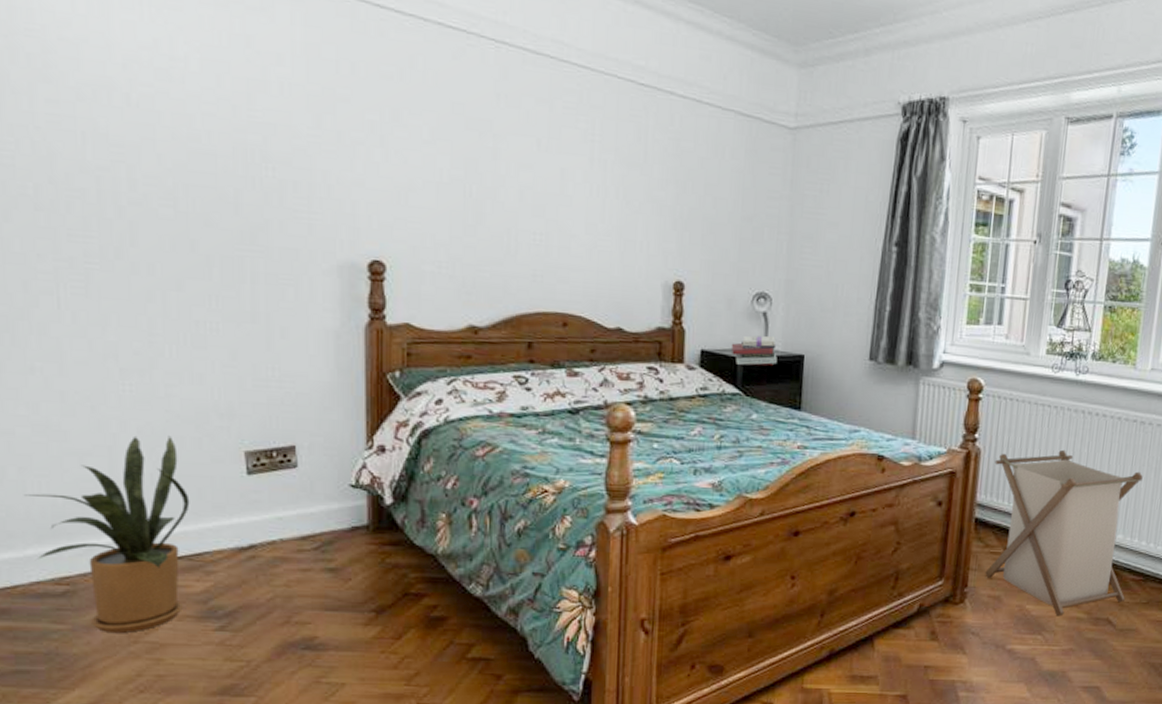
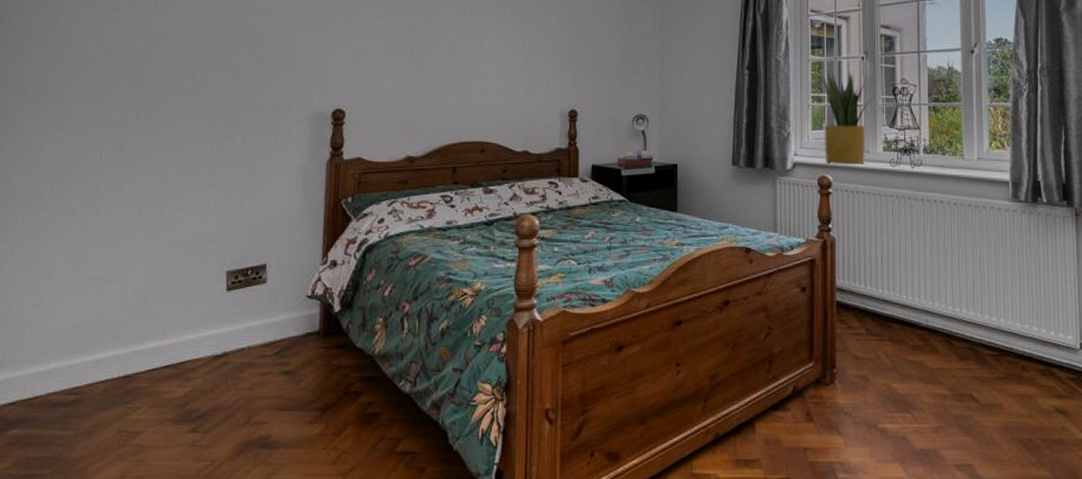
house plant: present [23,435,190,633] -> none [53,261,180,437]
planter: none [978,256,1040,368] -> present [821,71,872,164]
laundry basket: present [985,449,1143,617] -> none [849,234,984,394]

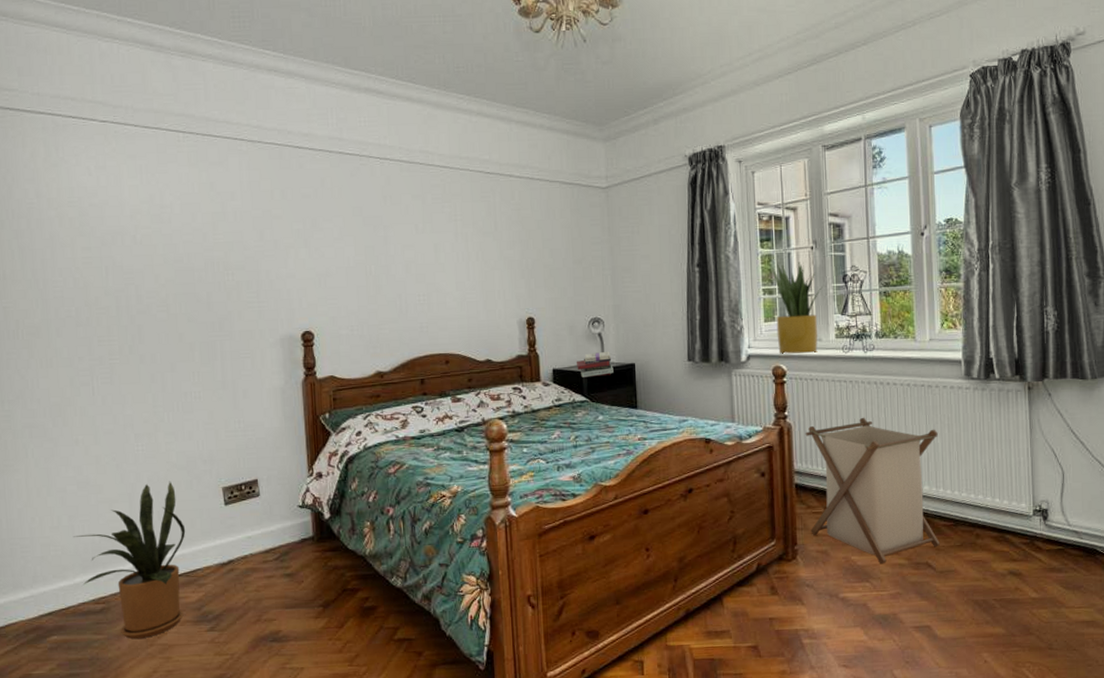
house plant: none [53,261,180,437] -> present [73,481,186,639]
laundry basket: none [849,234,984,394] -> present [805,417,940,564]

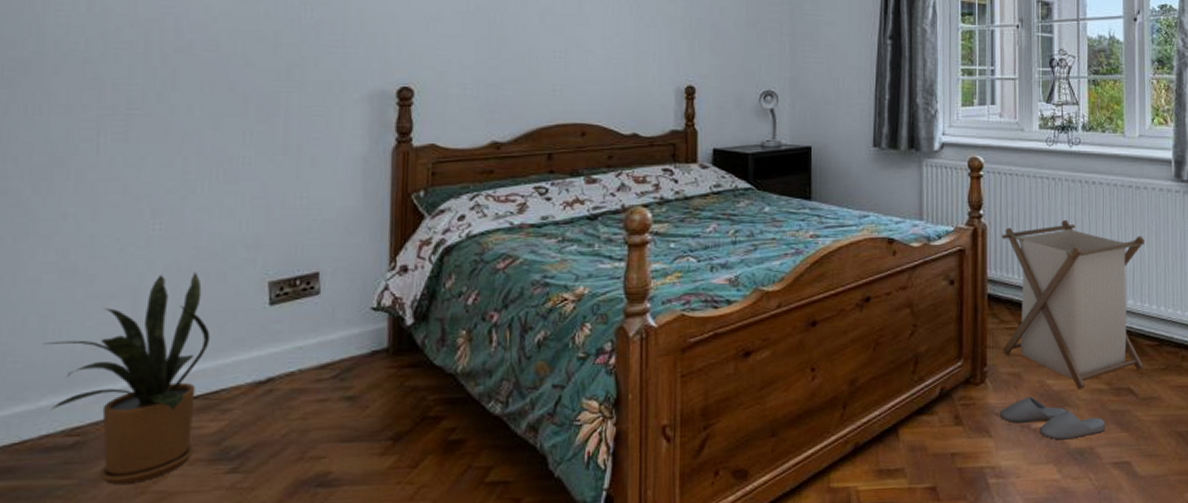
books: present [576,351,614,377] -> none [741,130,786,160]
planter: present [771,262,823,354] -> none [972,41,1027,144]
slippers: none [810,570,906,607] -> present [999,396,1105,440]

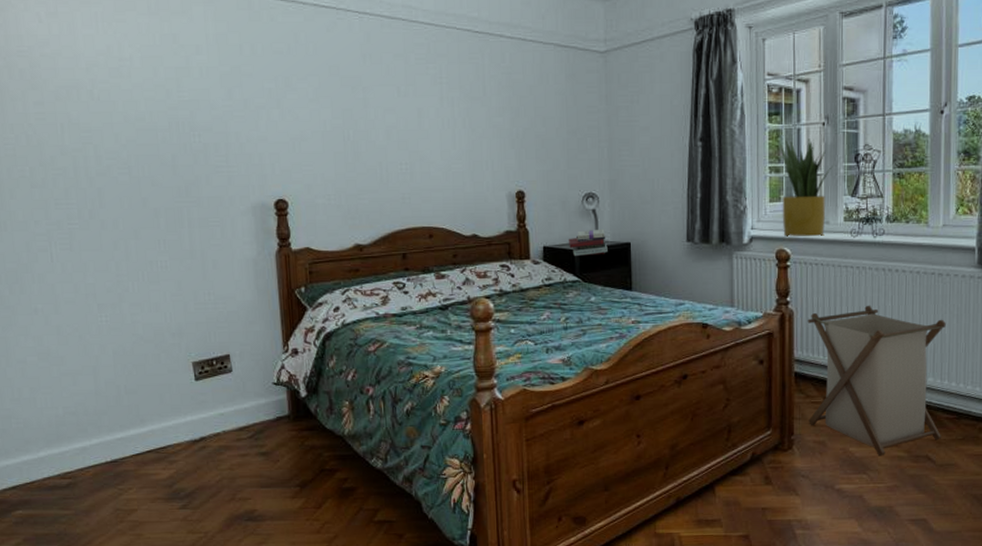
house plant: present [43,271,211,484] -> none [35,354,155,515]
books: none [741,130,786,160] -> present [568,229,608,256]
planter: none [972,41,1027,144] -> present [779,138,833,236]
slippers: present [999,396,1105,440] -> none [805,461,904,499]

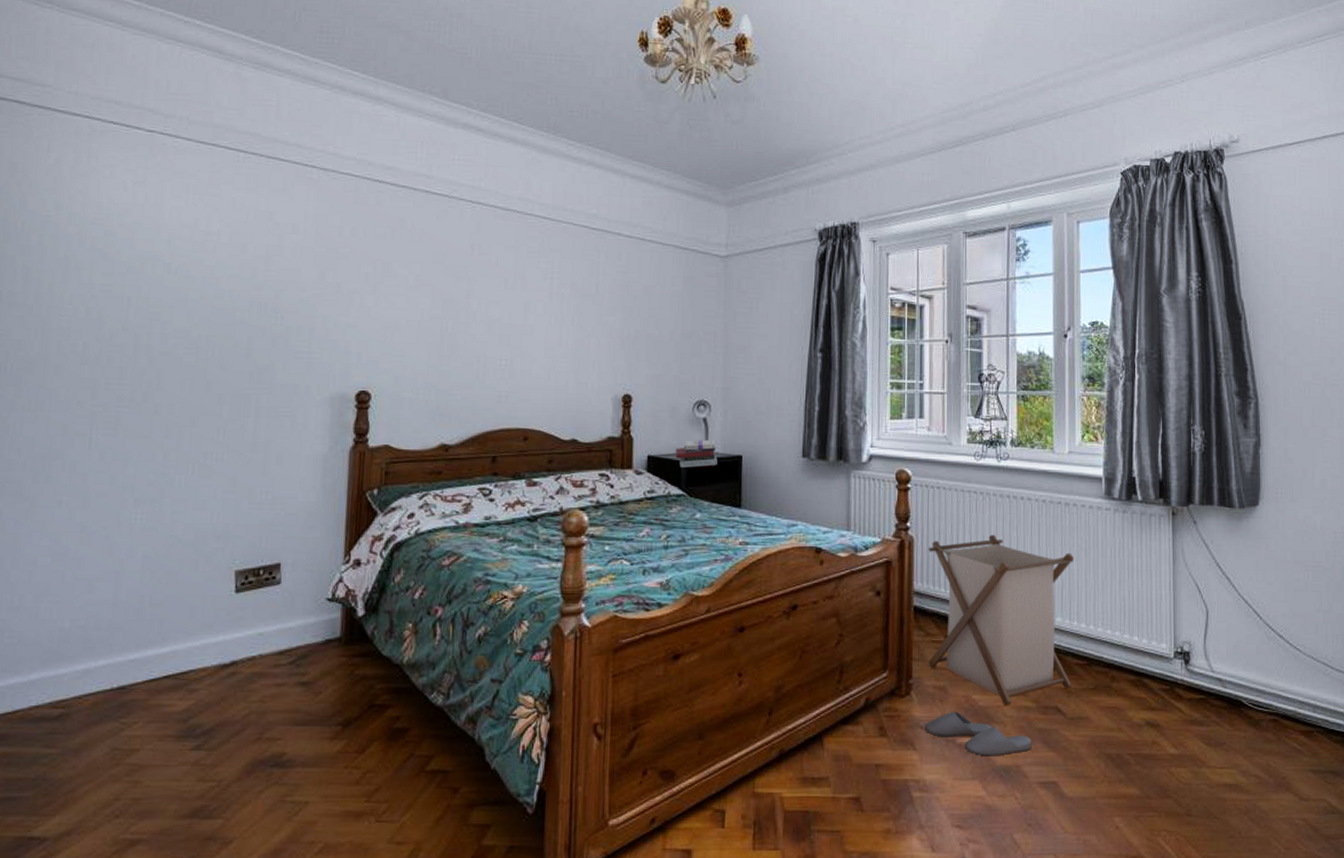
planter: present [779,138,833,236] -> none [901,355,956,458]
slippers: none [805,461,904,499] -> present [924,711,1032,757]

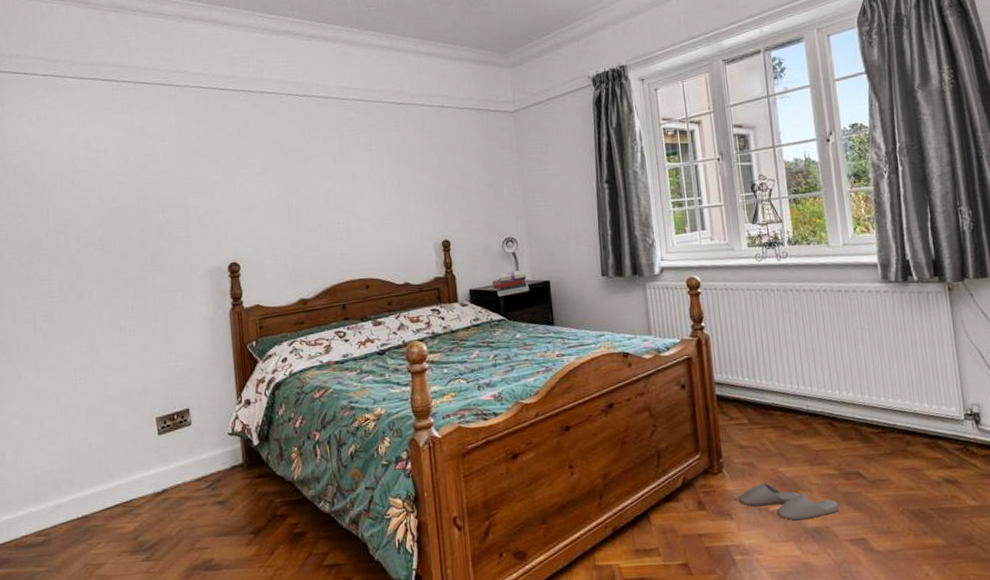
laundry basket: present [928,534,1074,706] -> none [723,325,869,475]

